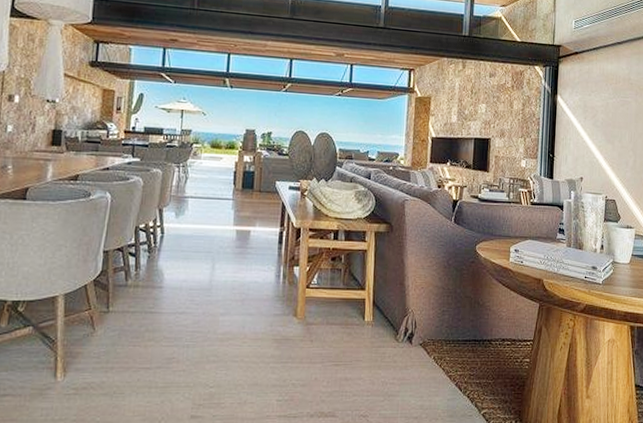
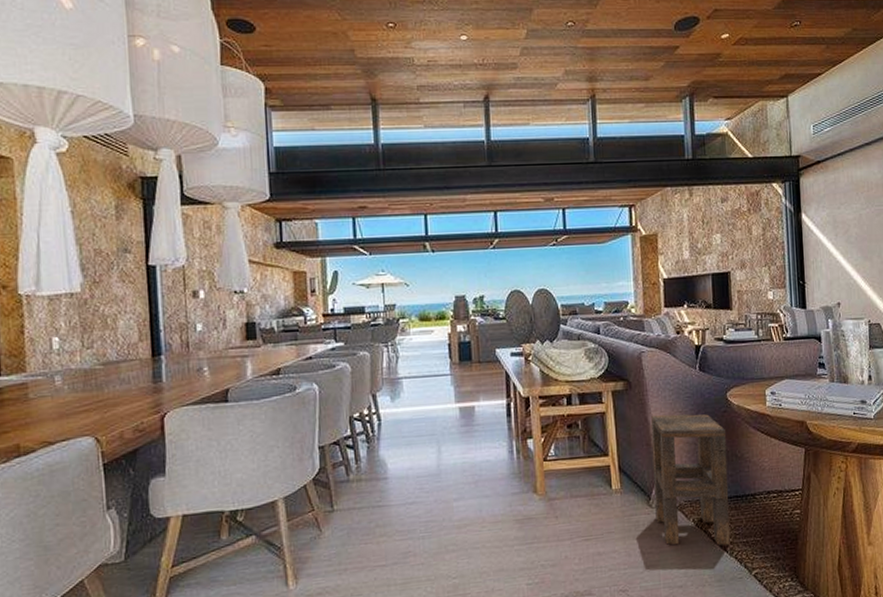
side table: none [401,257,471,385] -> present [651,414,730,546]

